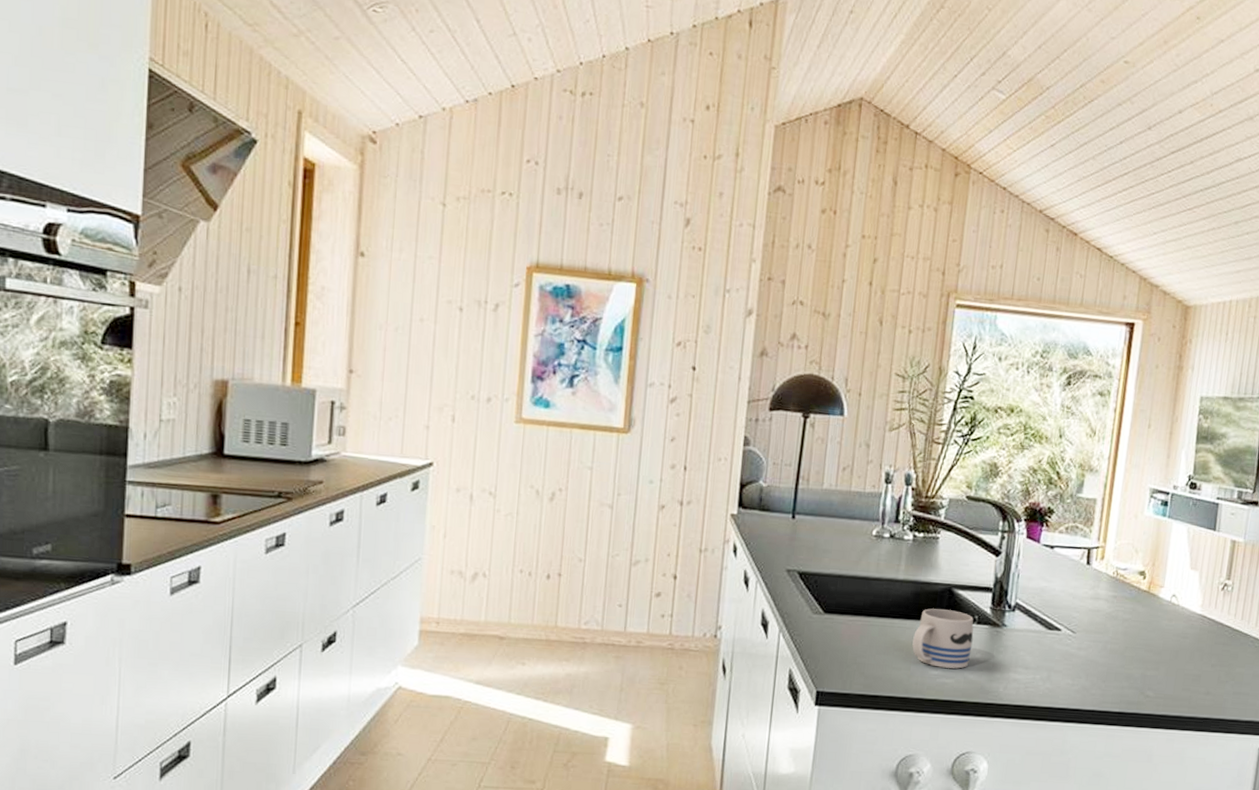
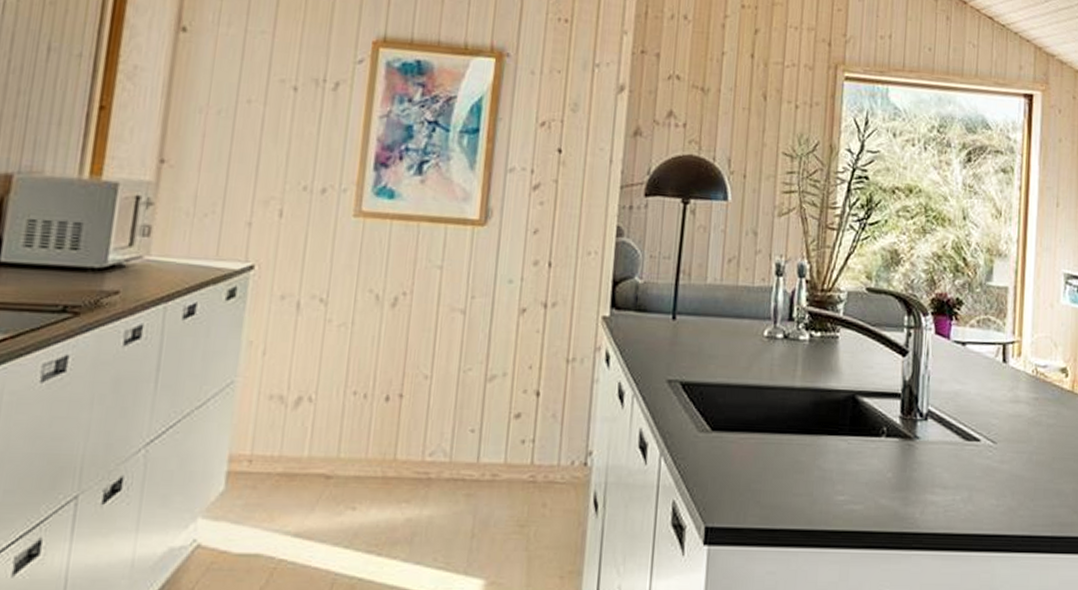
mug: present [912,608,974,669] -> none [814,420,883,492]

